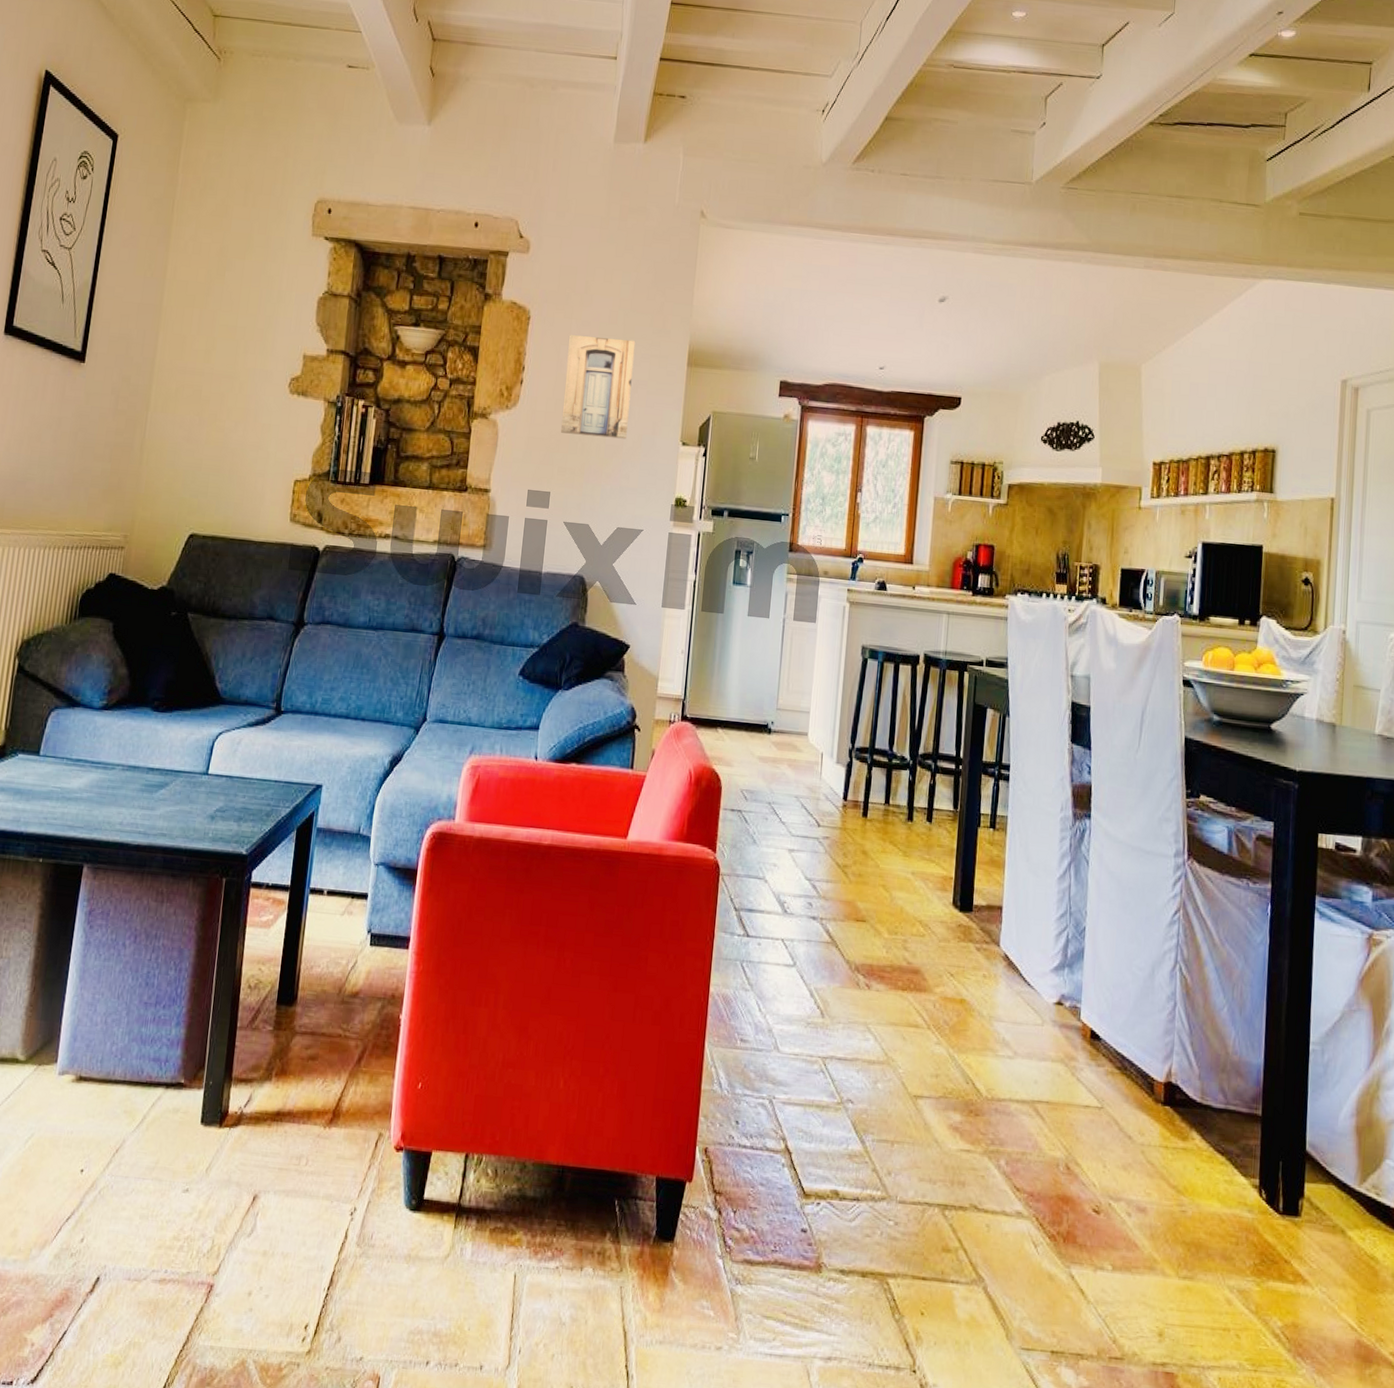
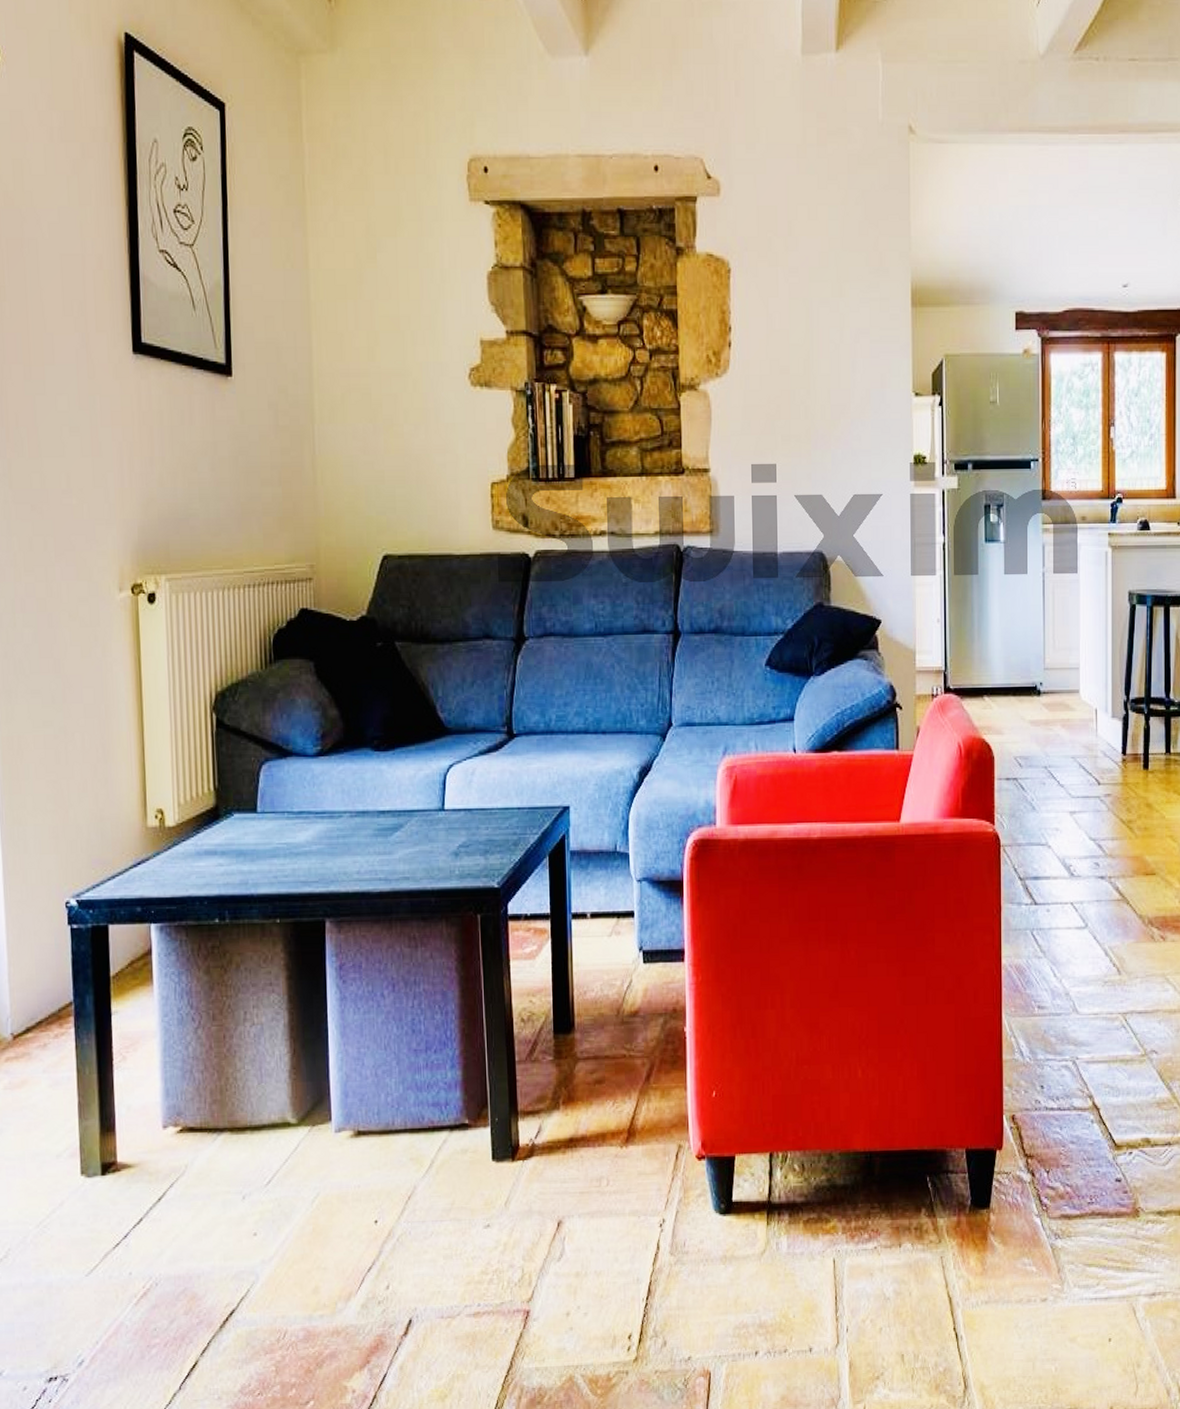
wall art: present [561,335,636,439] -> none [777,283,853,397]

